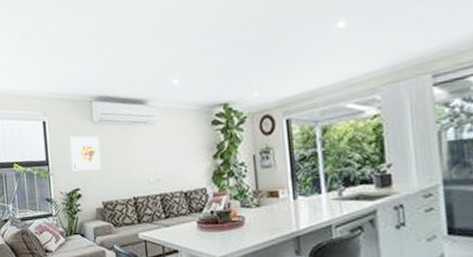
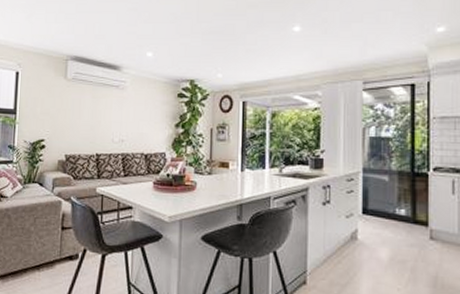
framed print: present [70,136,101,171] -> none [39,90,70,125]

